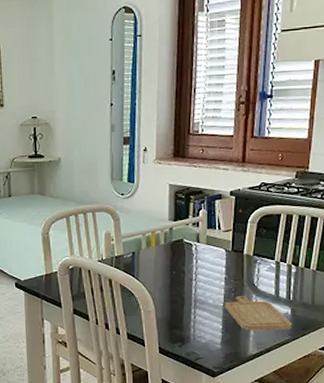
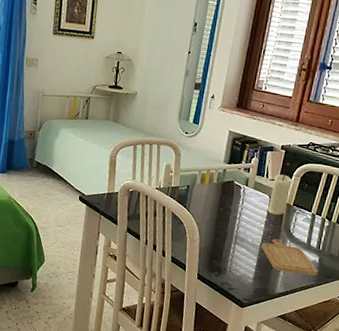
candle: none [226,223,248,269] -> present [268,174,293,215]

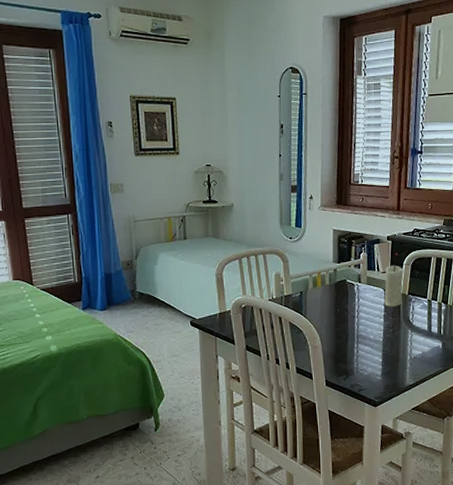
chopping board: present [260,239,318,276] -> none [383,331,443,363]

